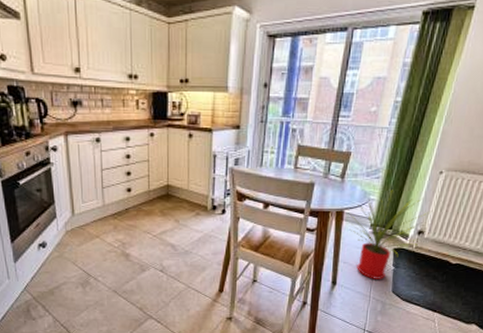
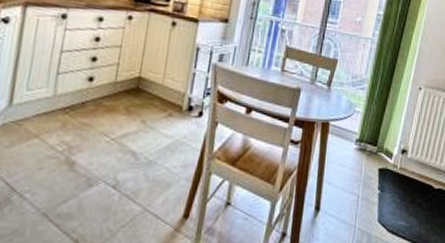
house plant: present [349,189,432,279] -> none [335,102,413,205]

